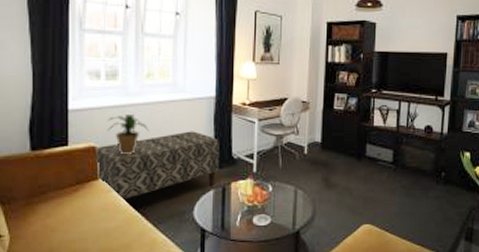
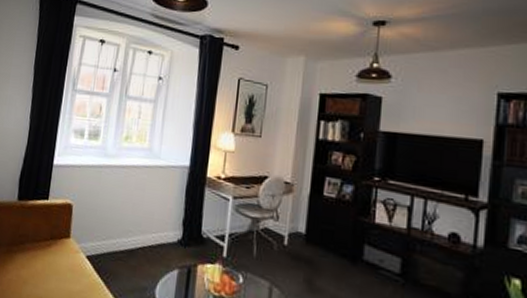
bench: present [96,131,219,200] -> none [71,200,189,265]
potted plant: present [107,114,150,155] -> none [83,175,122,217]

